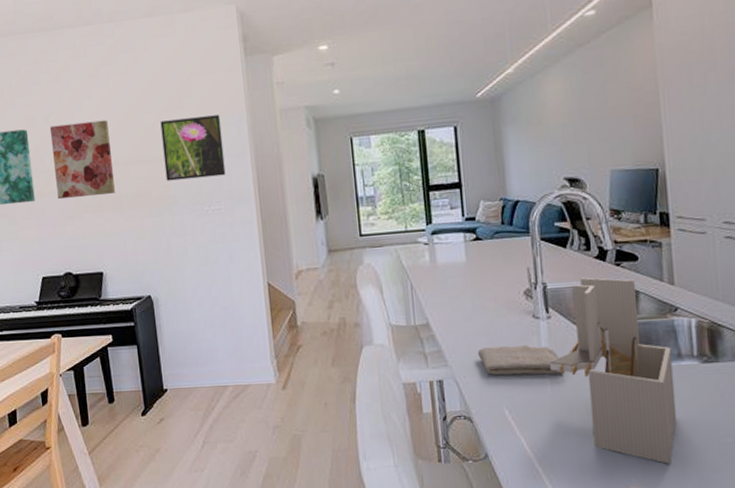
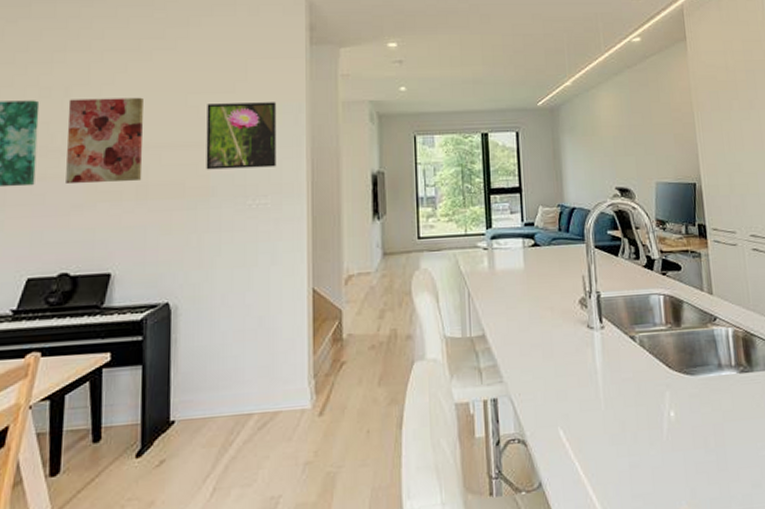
washcloth: present [477,345,566,376] -> none [533,357,618,392]
utensil holder: present [550,277,677,464] -> none [604,286,720,482]

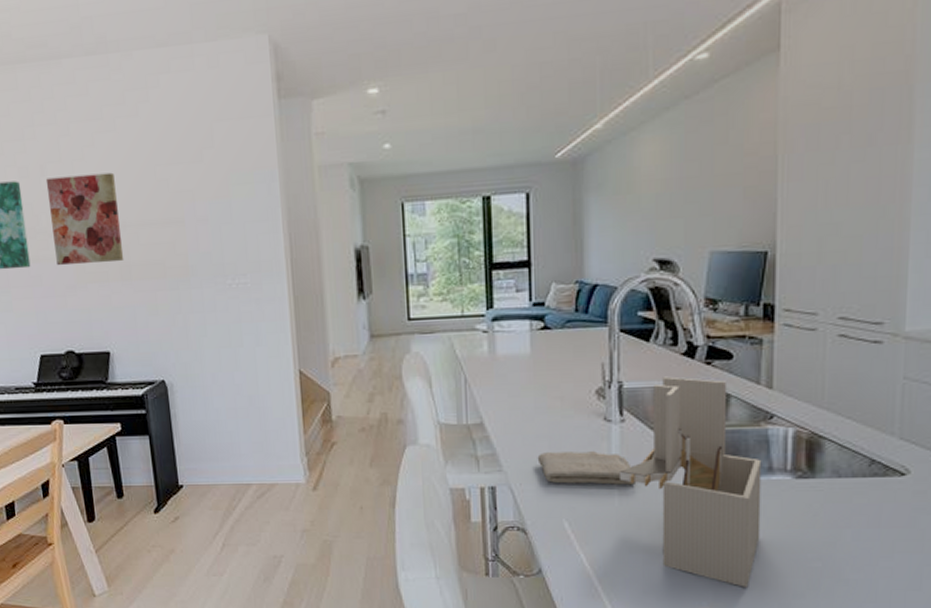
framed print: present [206,102,277,170] -> none [176,170,253,248]
washcloth: none [533,357,618,392] -> present [537,451,637,485]
utensil holder: none [604,286,720,482] -> present [620,376,762,587]

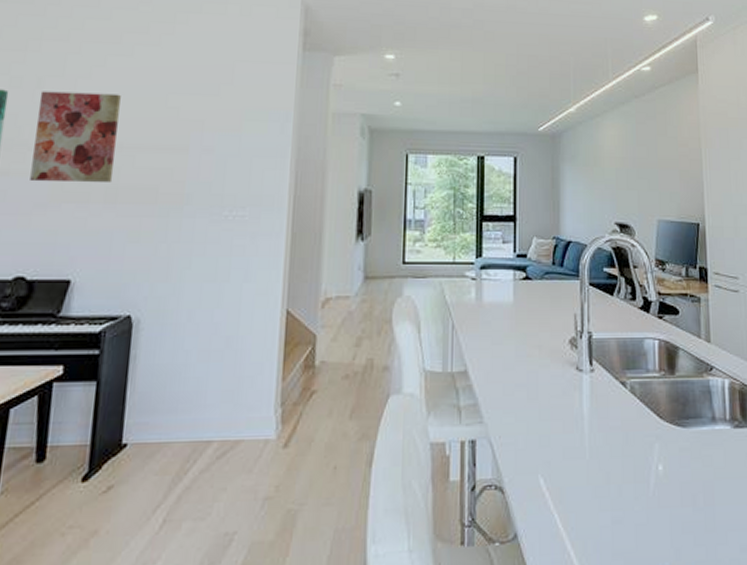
washcloth: present [537,451,637,485] -> none [516,401,605,437]
utensil holder: present [620,376,762,587] -> none [590,328,710,544]

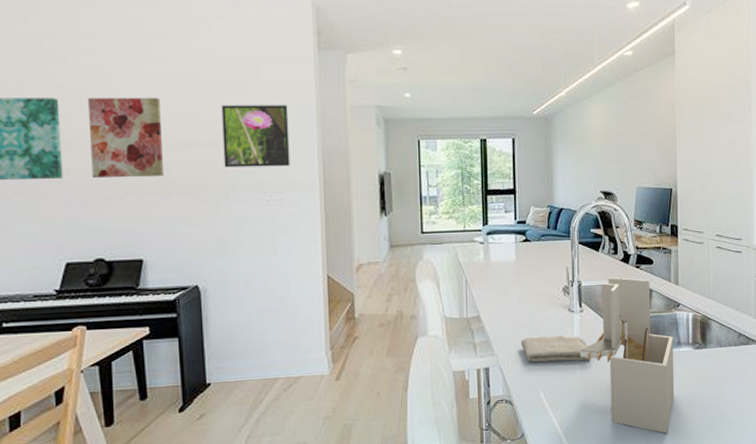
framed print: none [182,106,263,178] -> present [221,105,290,168]
washcloth: none [516,401,605,437] -> present [520,335,592,363]
utensil holder: none [590,328,710,544] -> present [580,277,675,434]

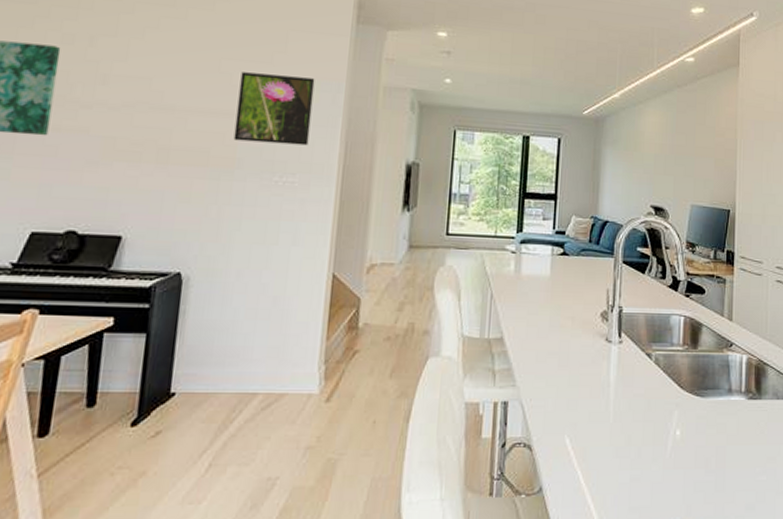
wall art: present [87,97,165,179] -> none [82,49,174,144]
washcloth: present [520,335,592,363] -> none [547,369,629,402]
utensil holder: present [580,277,675,434] -> none [616,305,724,501]

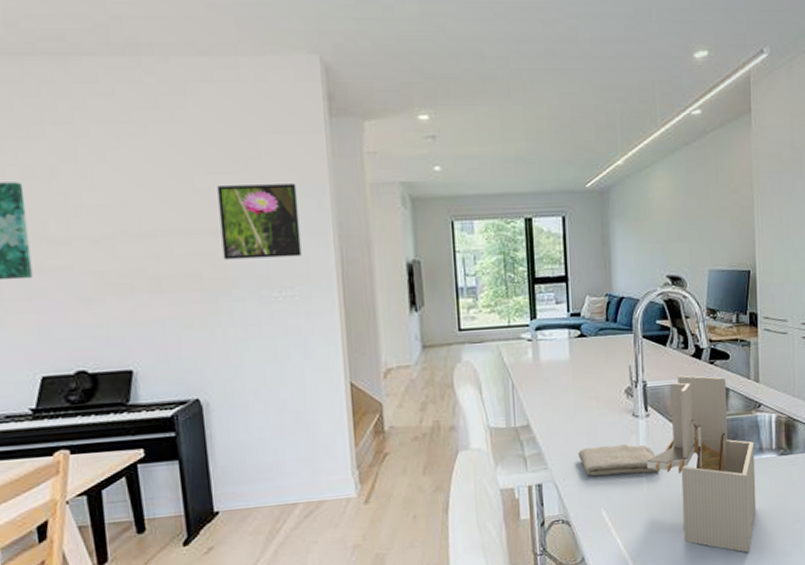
washcloth: none [547,369,629,402] -> present [578,444,661,477]
utensil holder: none [616,305,724,501] -> present [647,375,756,553]

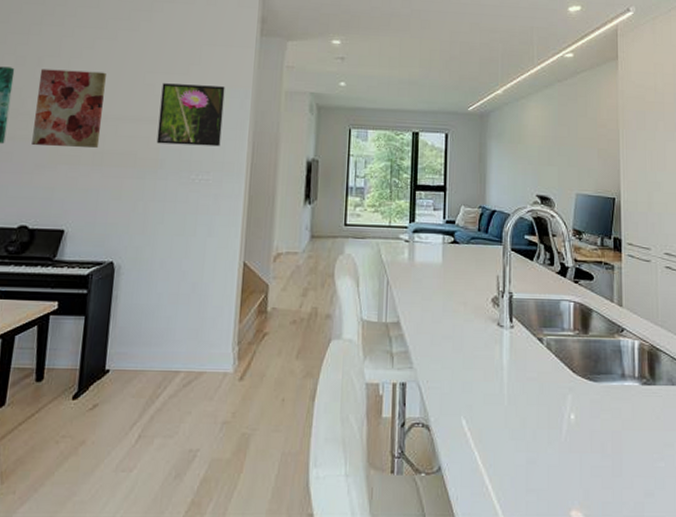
wall art: none [56,178,154,277] -> present [32,69,106,149]
washcloth: present [578,444,661,477] -> none [442,352,522,385]
utensil holder: present [647,375,756,553] -> none [509,291,618,486]

